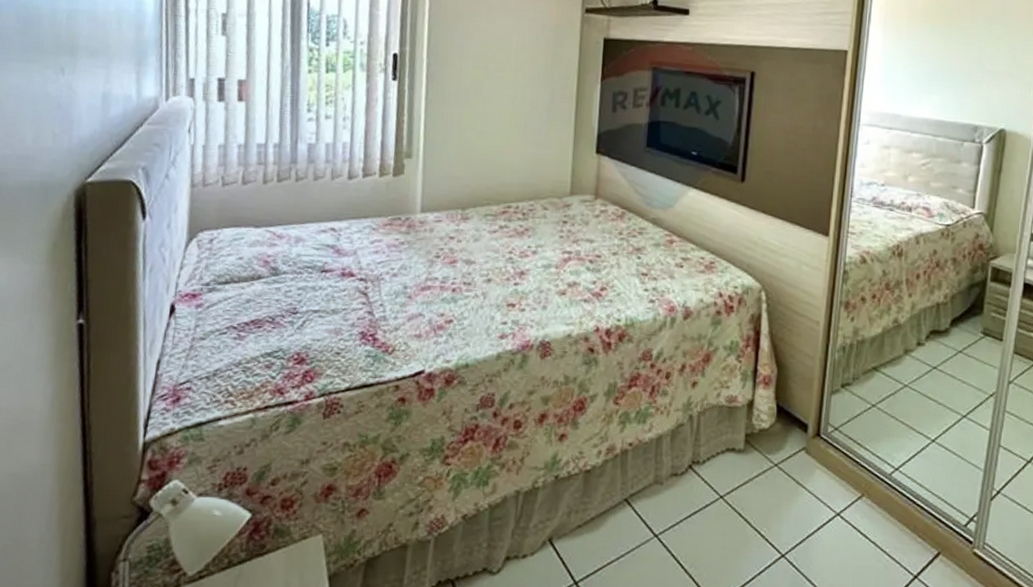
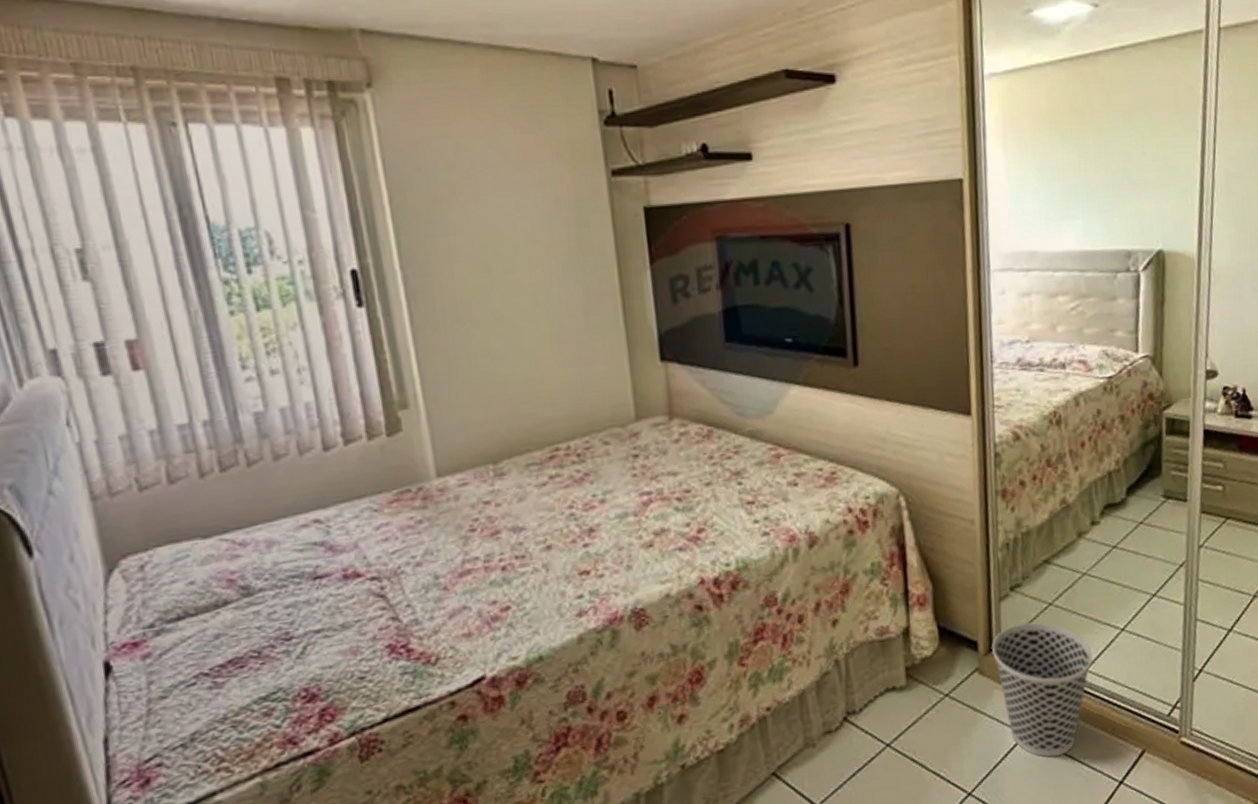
wastebasket: none [819,417,904,540] -> present [992,622,1093,758]

